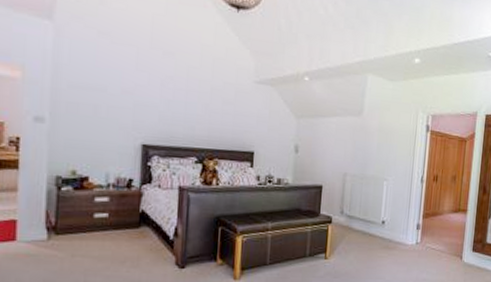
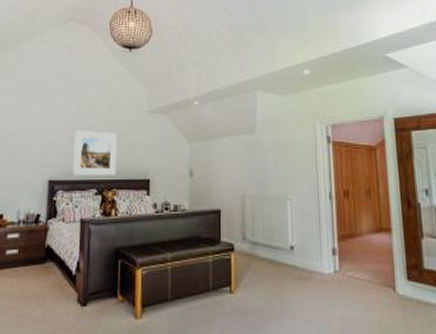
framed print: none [170,92,220,145] -> present [72,130,117,175]

